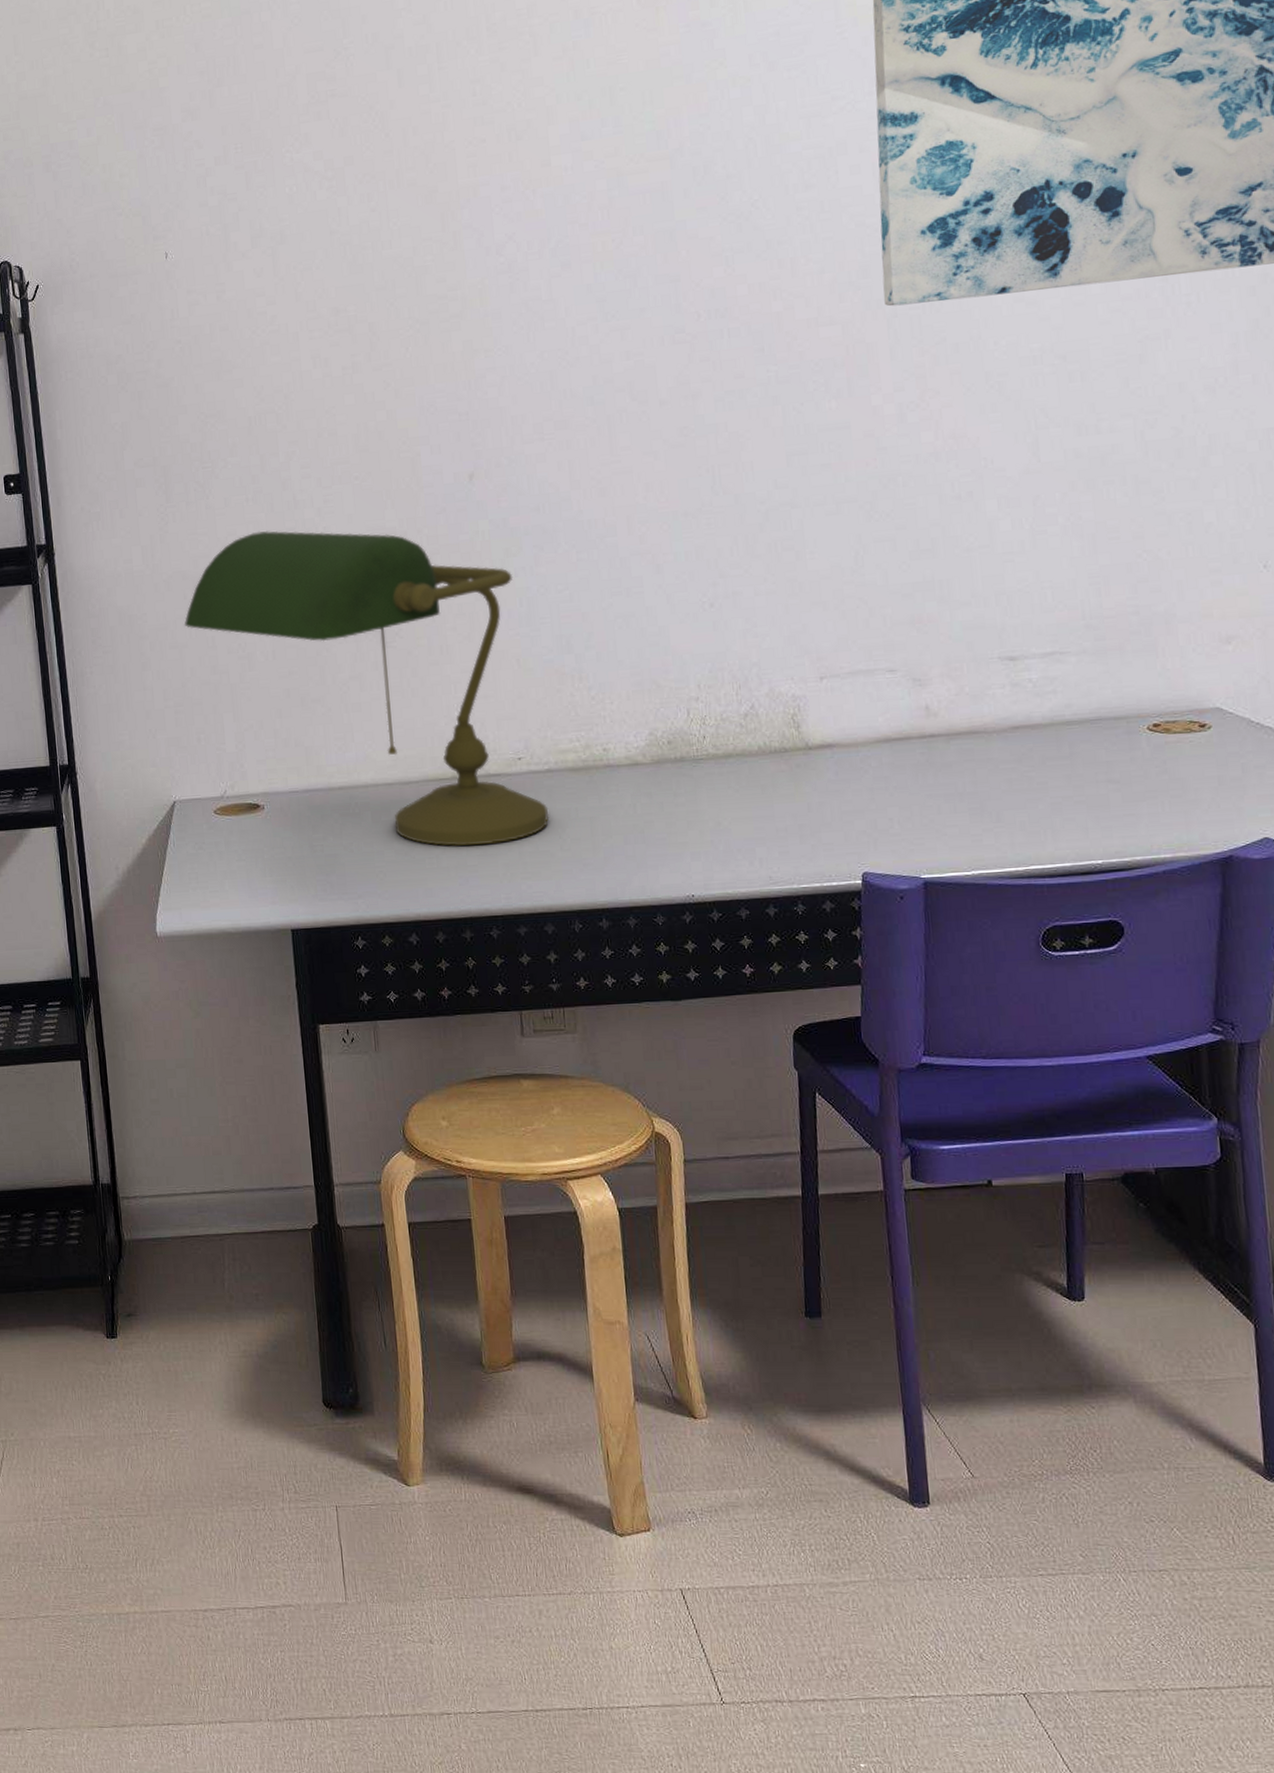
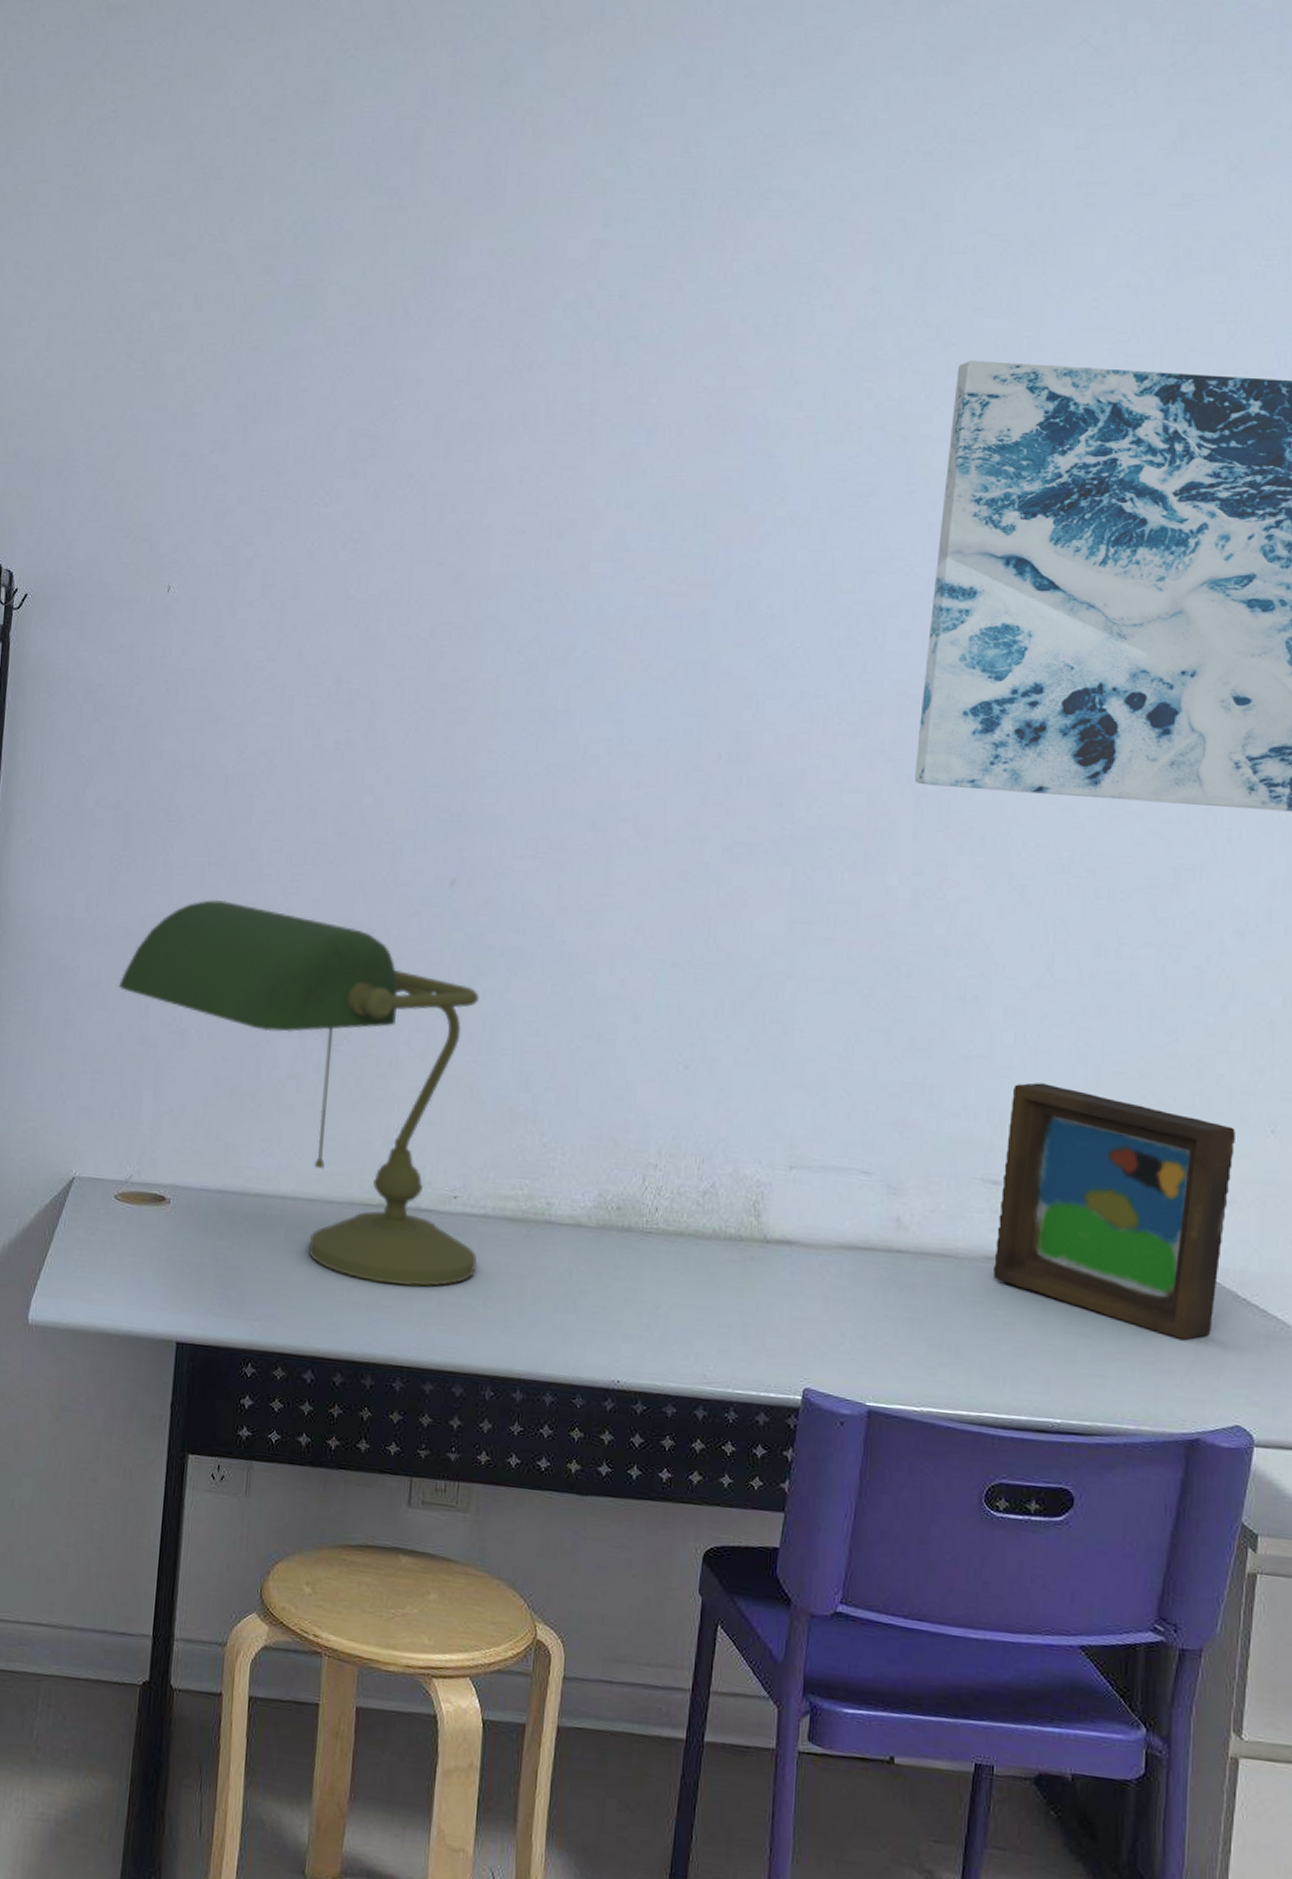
picture frame: none [1016,560,1231,771] -> present [993,1082,1235,1341]

